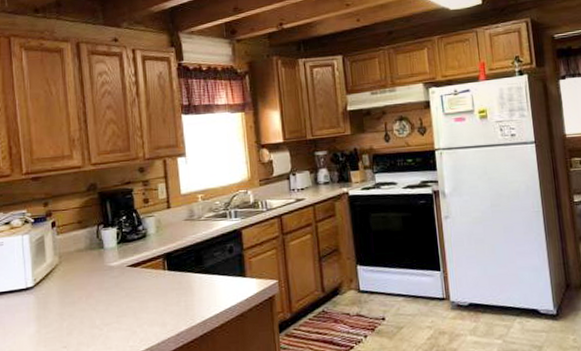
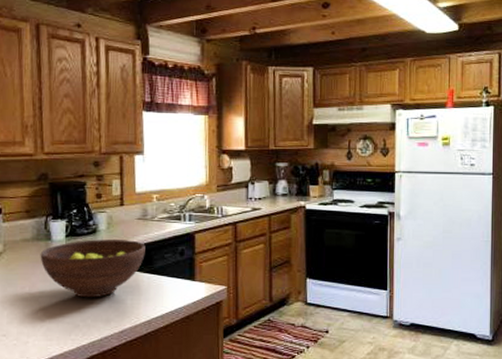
fruit bowl: none [94,241,195,304] -> present [40,239,145,298]

